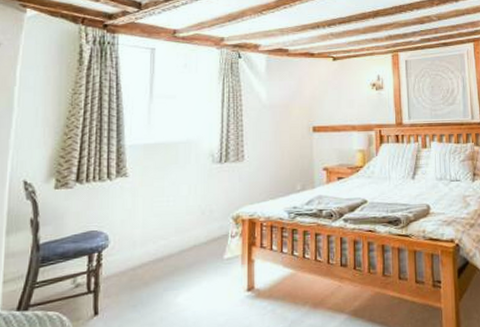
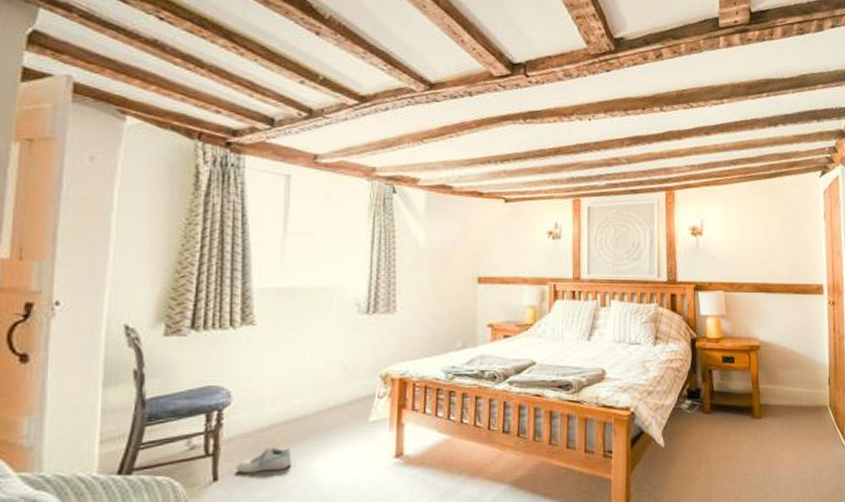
shoe: none [113,283,159,308] -> present [236,446,292,474]

